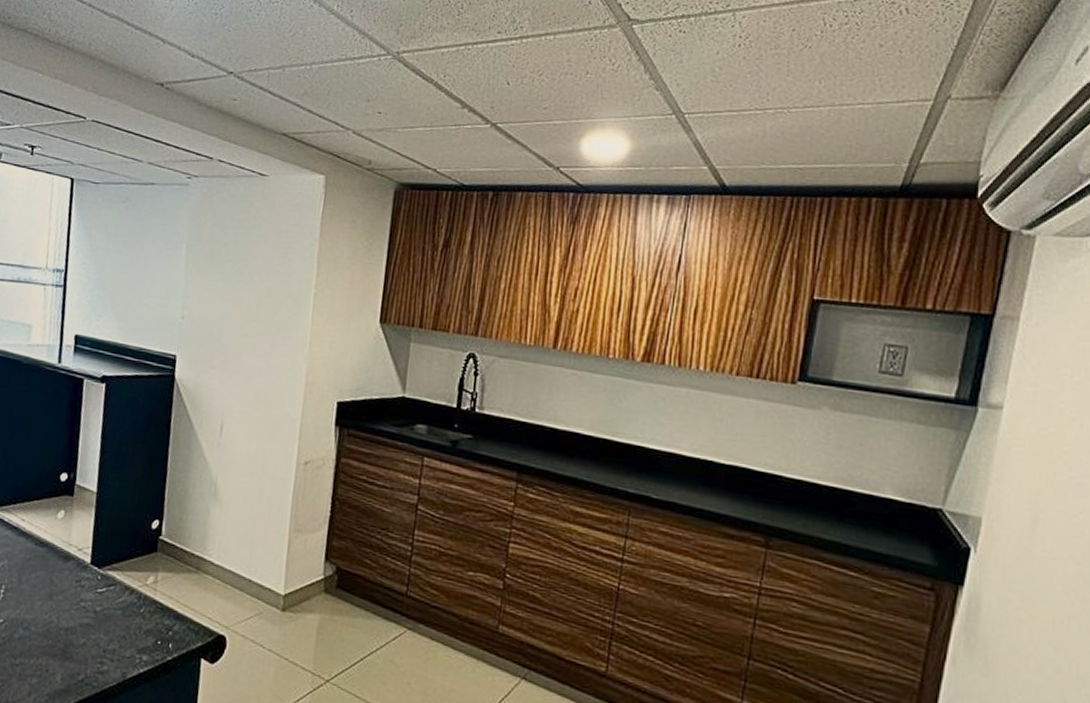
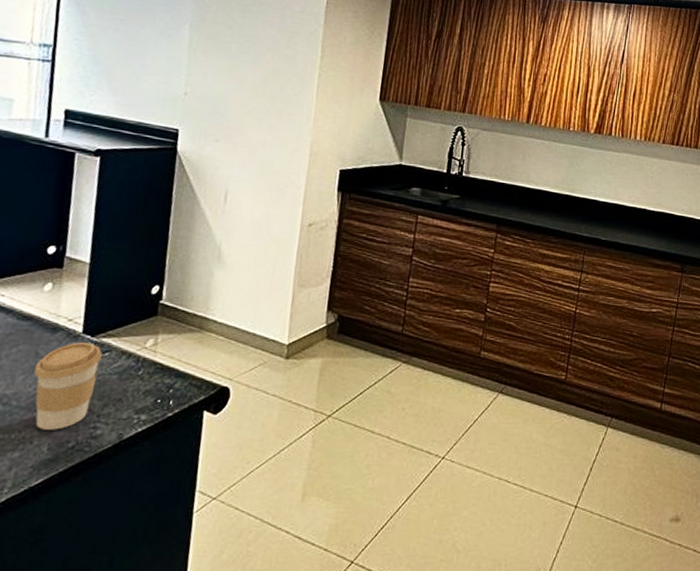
coffee cup: none [49,573,108,661] -> present [34,341,103,430]

